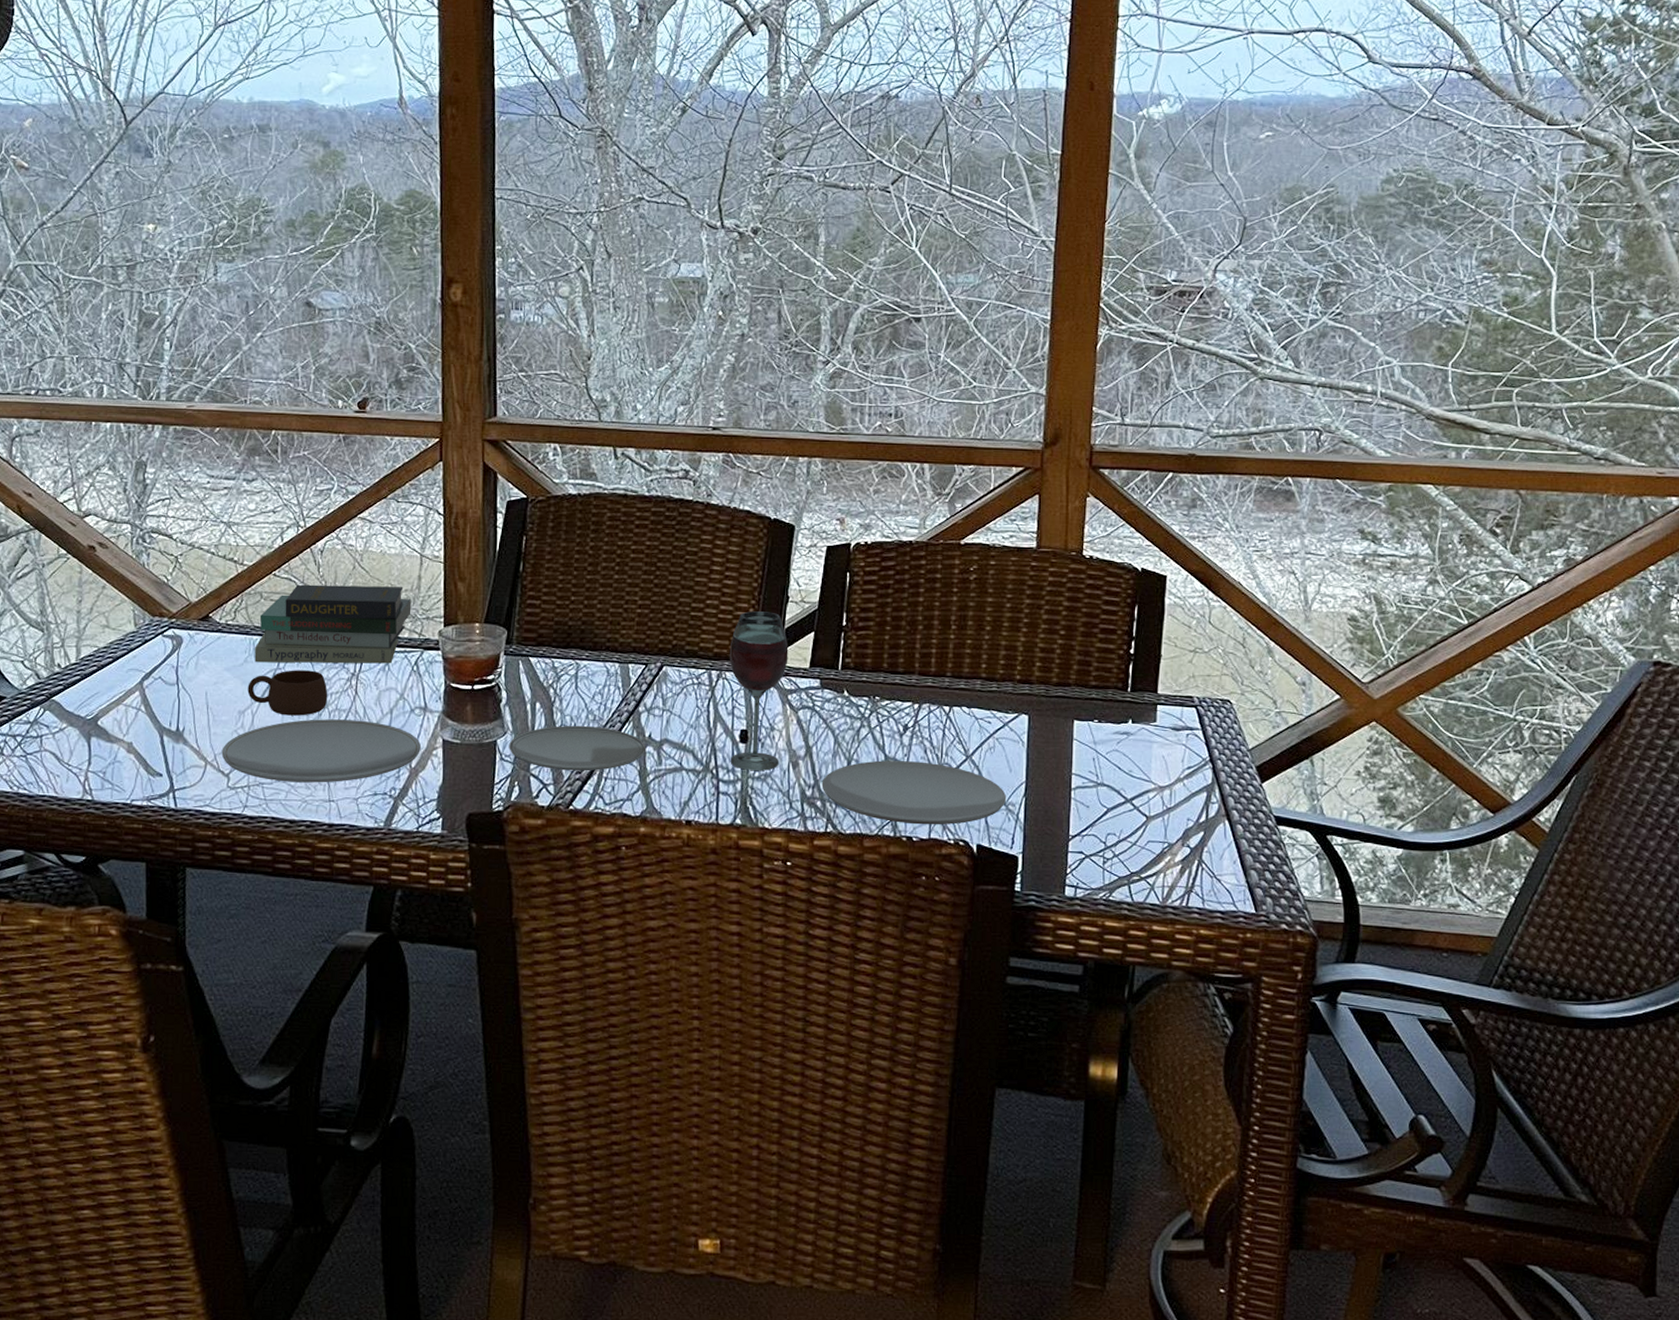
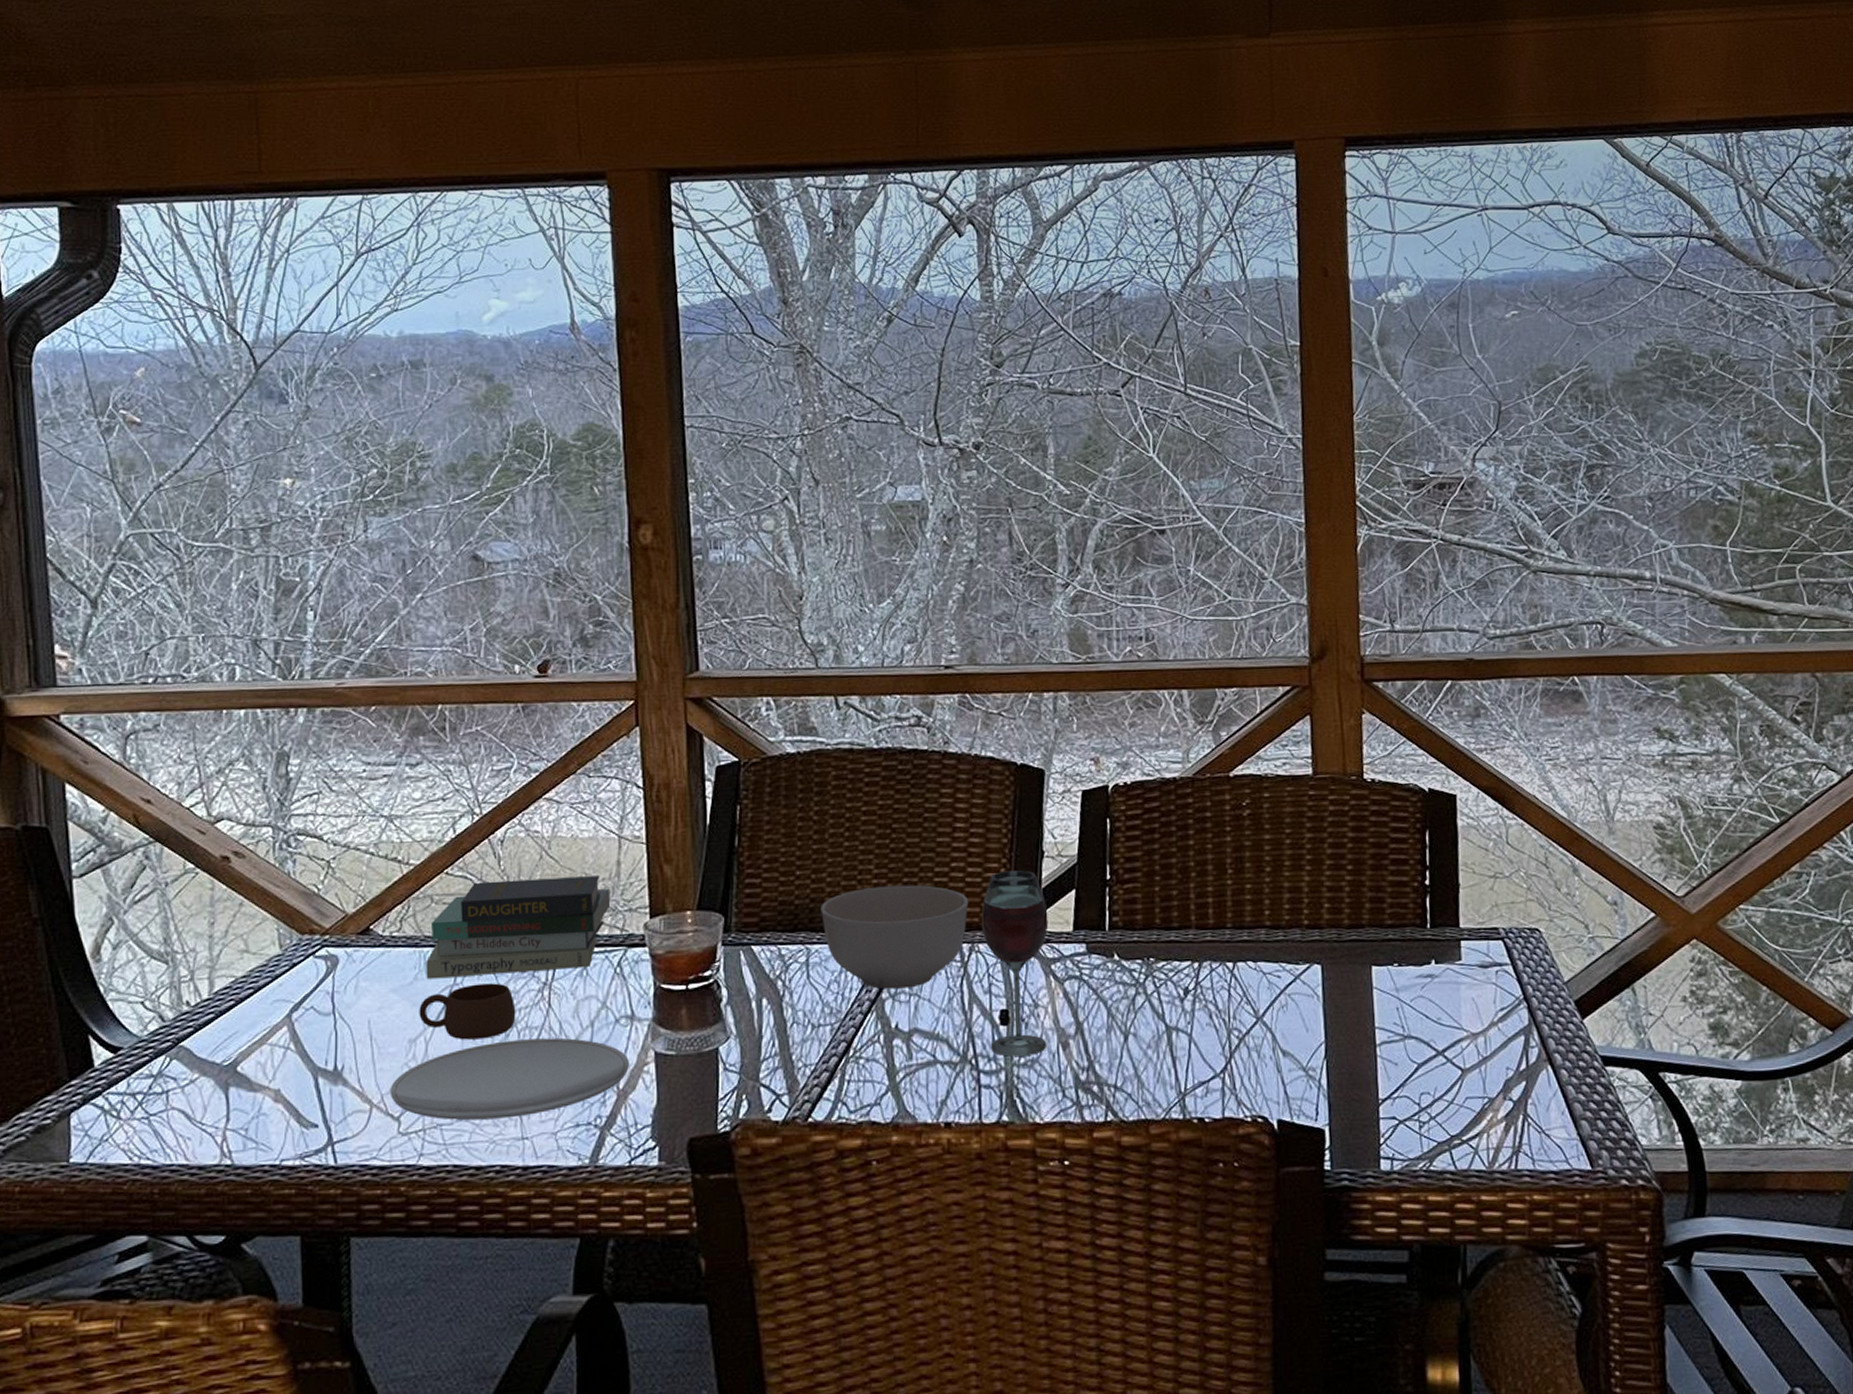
plate: present [509,725,647,771] -> none [733,1020,894,1077]
bowl: none [590,615,720,705] -> present [821,885,969,990]
plate: present [821,760,1007,825] -> none [1096,1028,1306,1103]

